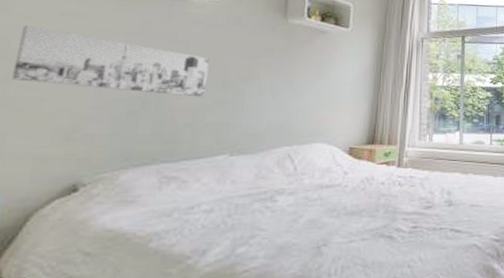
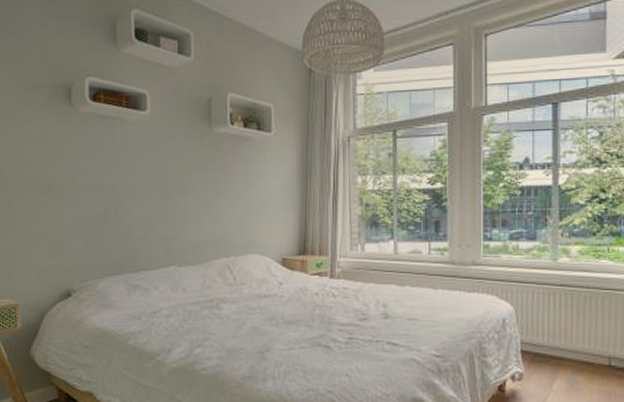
wall art: present [11,25,210,97] -> none [10,154,151,213]

